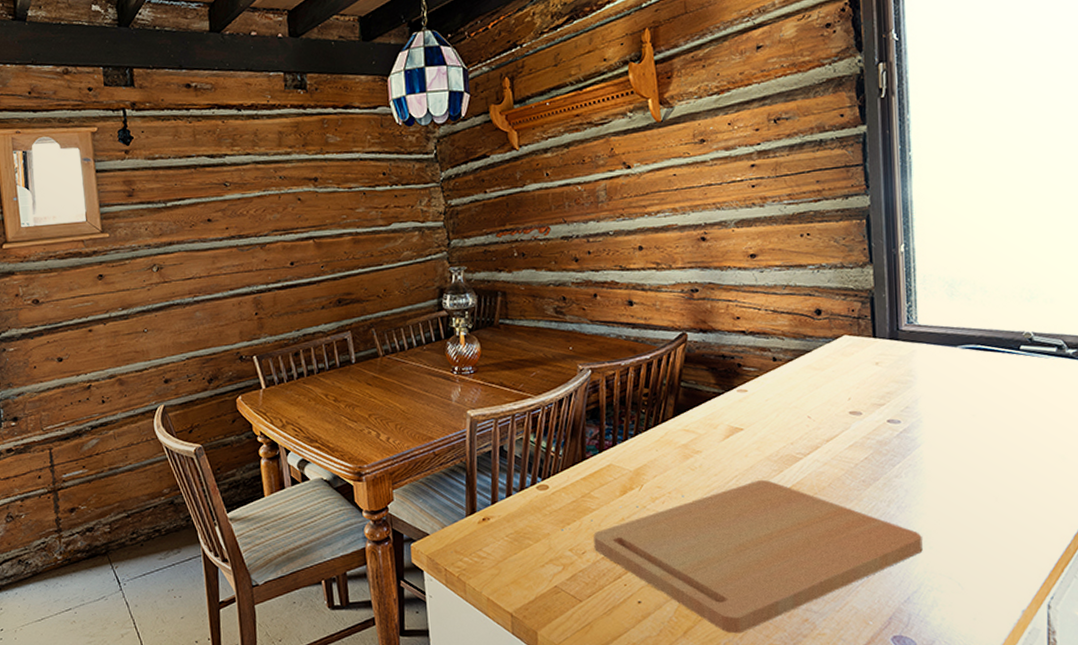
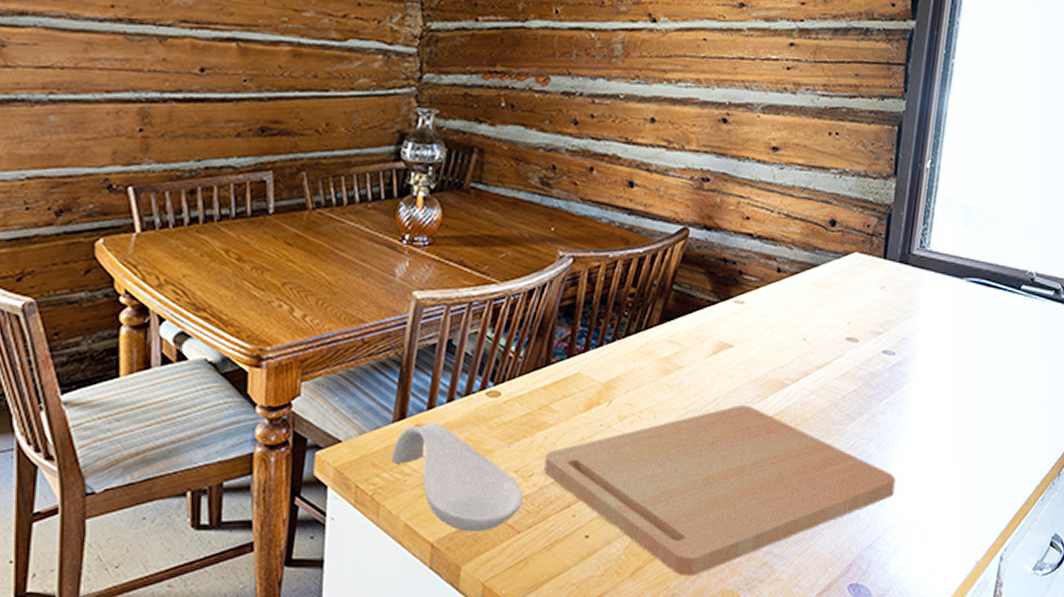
spoon rest: none [469,514,581,603] -> present [391,422,524,532]

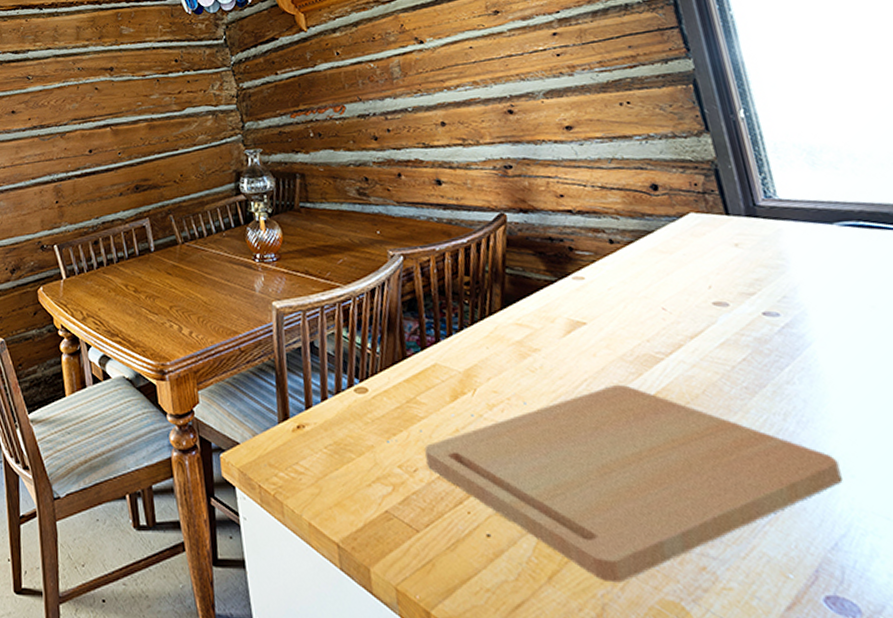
spoon rest: present [391,422,524,532] -> none [283,421,414,531]

